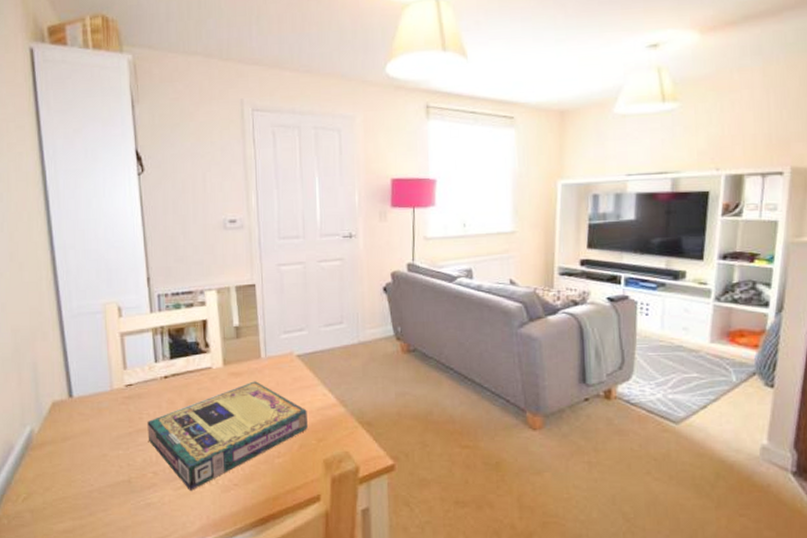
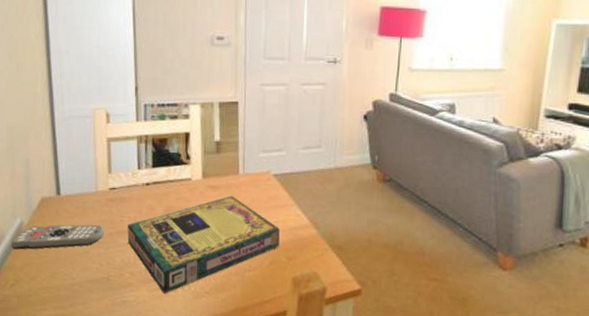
remote control: none [20,425,123,460] -> present [10,224,105,250]

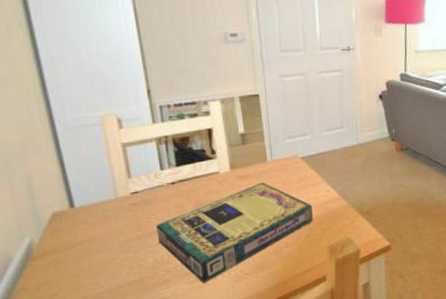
remote control: present [10,224,105,250] -> none [20,230,131,270]

